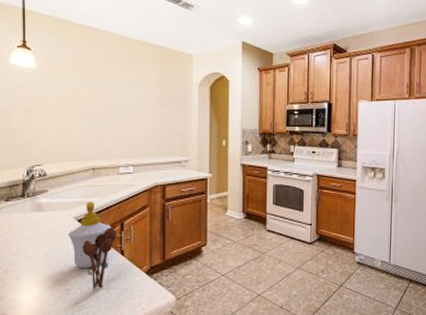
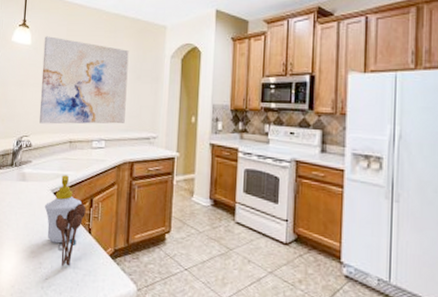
wall art: none [52,60,154,152] -> present [39,36,129,124]

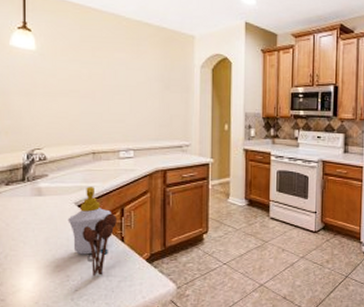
wall art: present [39,36,129,124] -> none [52,41,155,136]

